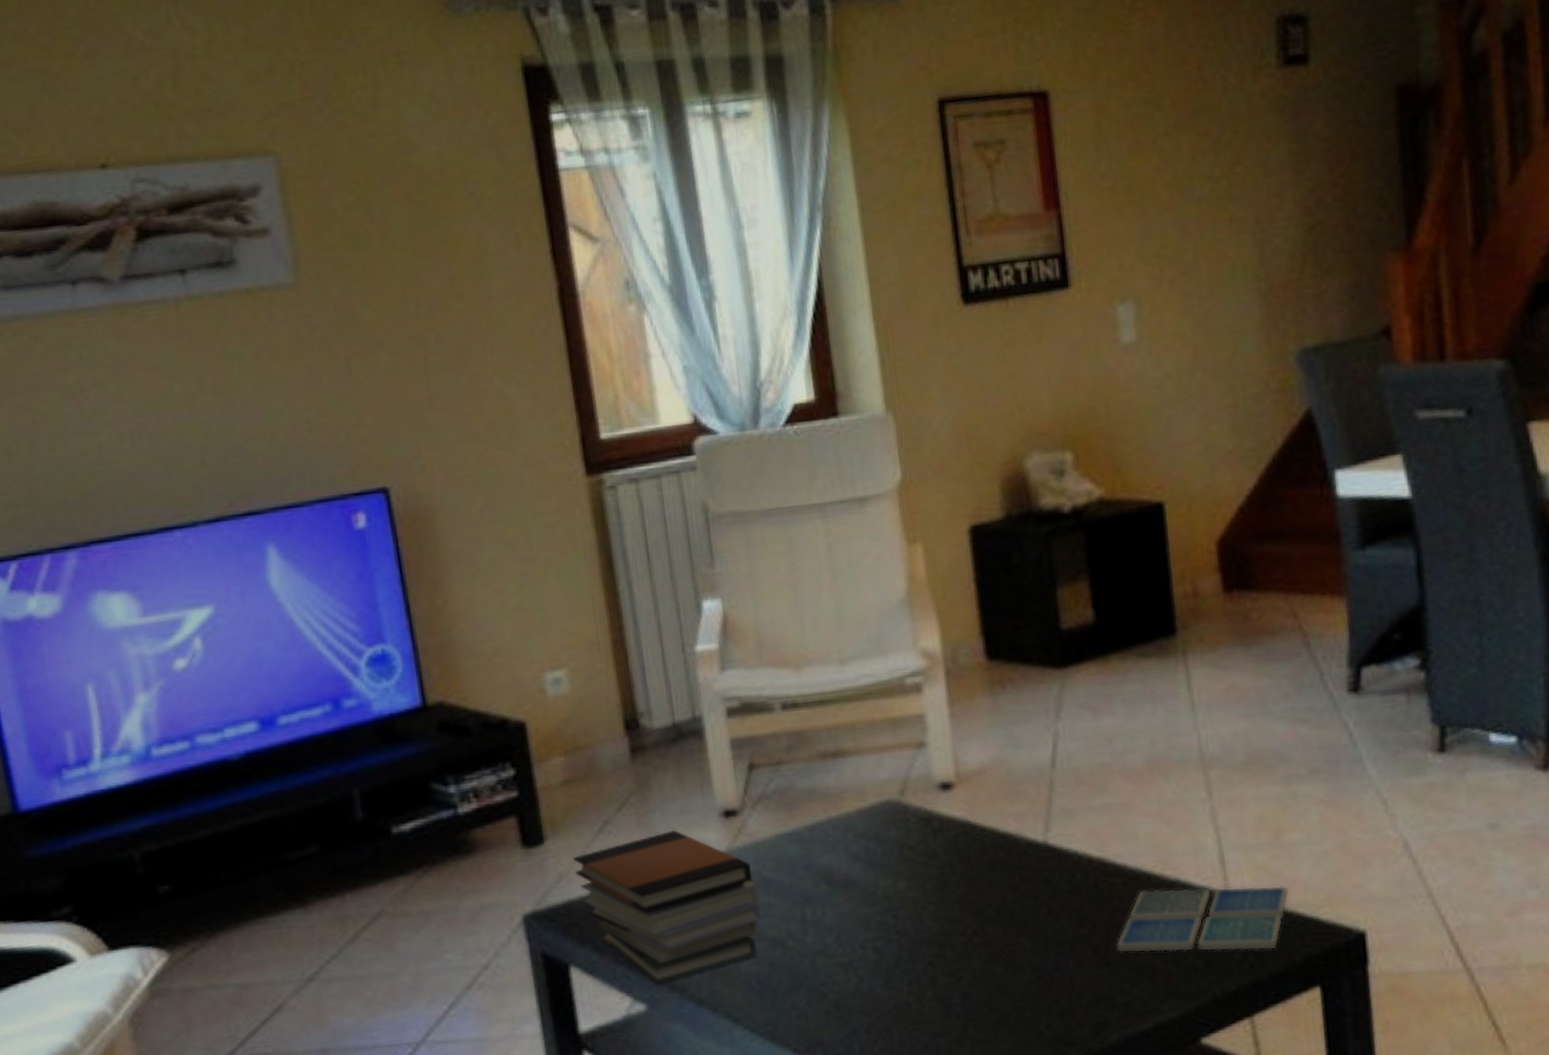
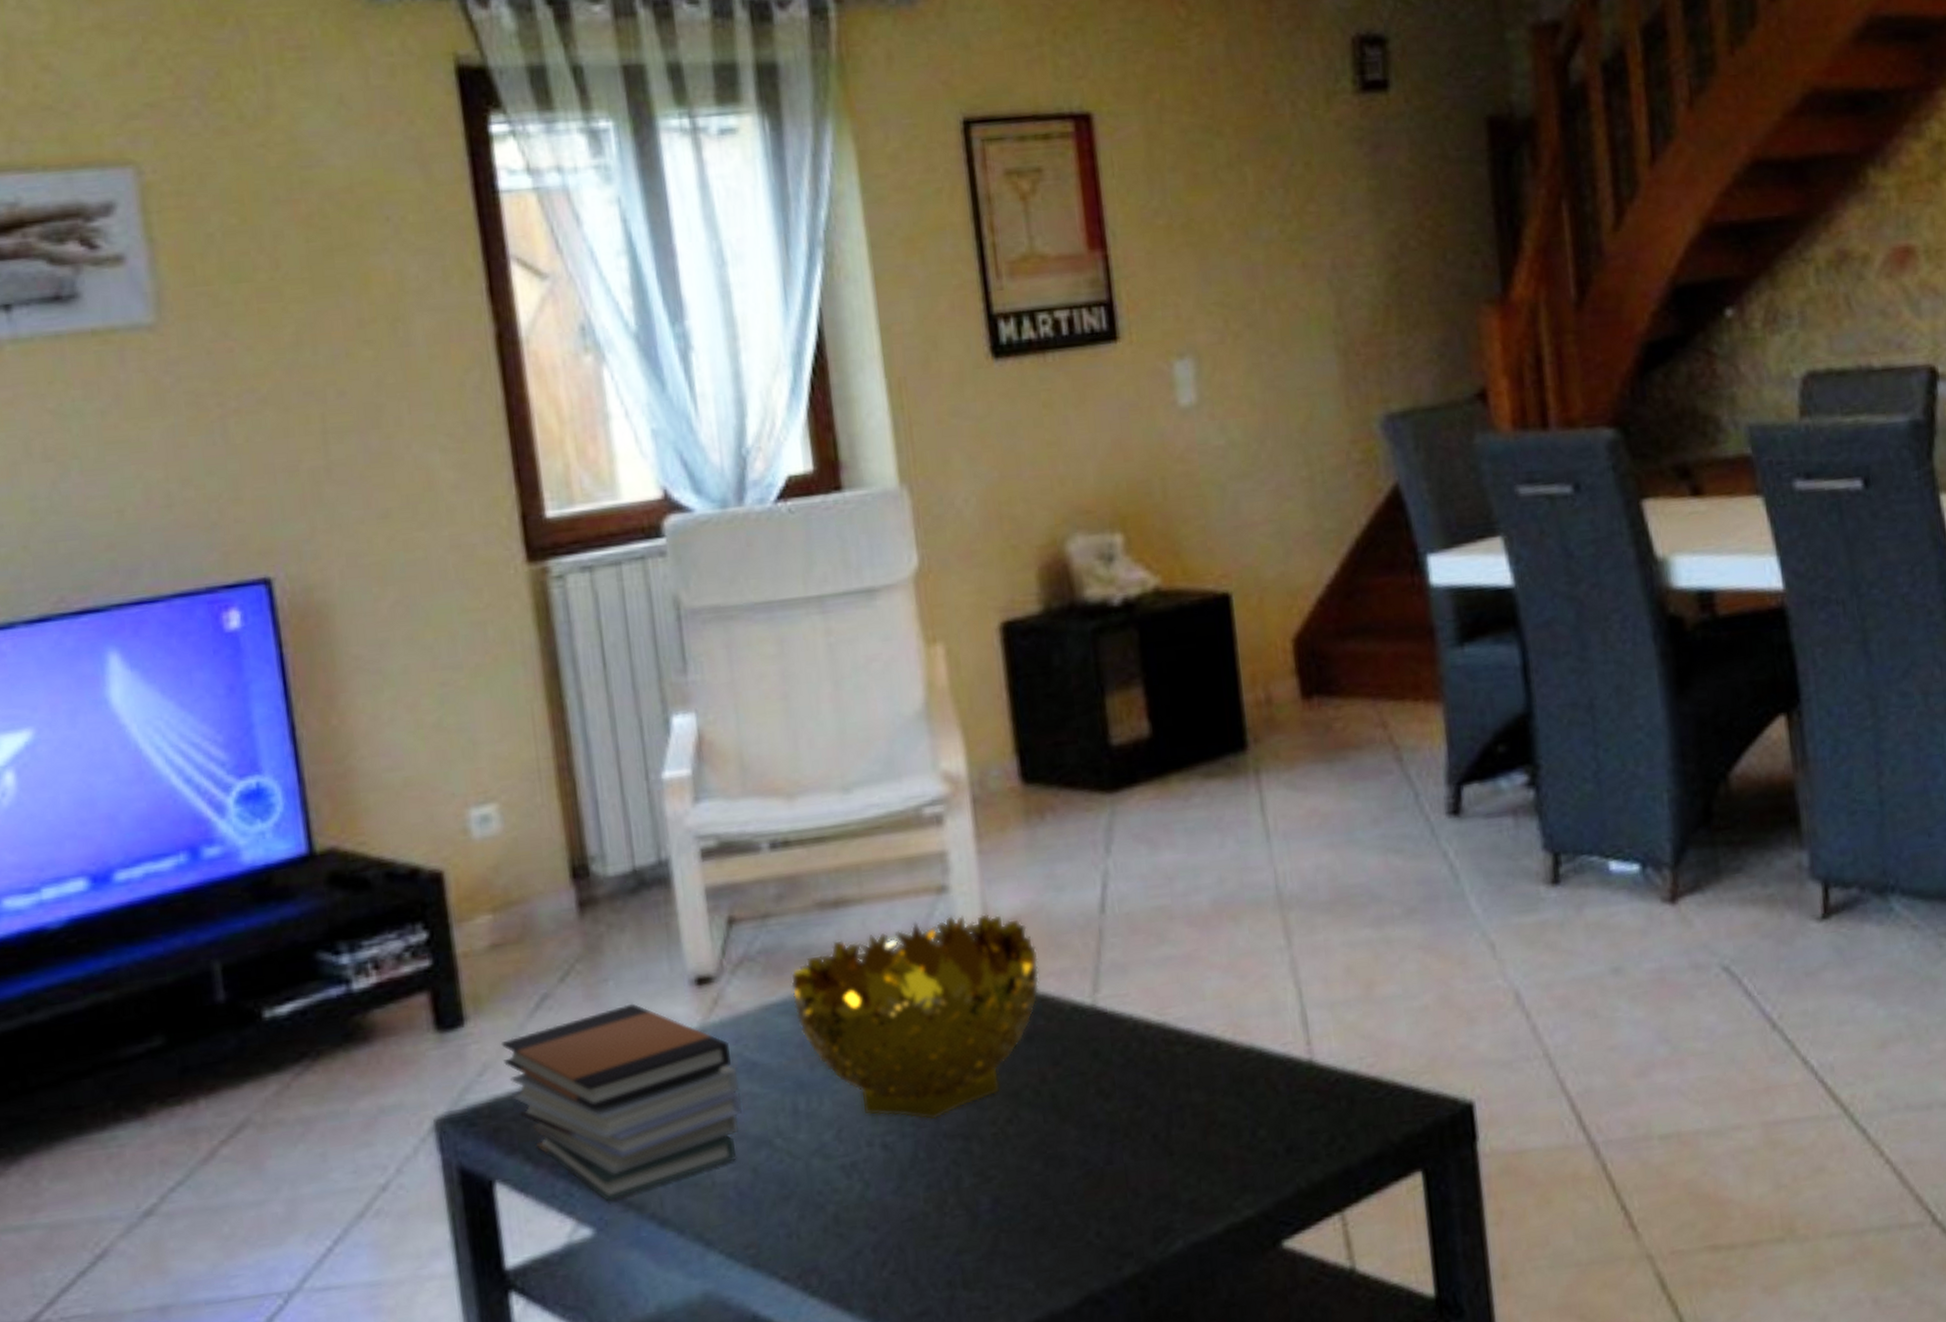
decorative bowl: none [799,766,1001,930] -> present [790,914,1040,1120]
drink coaster: present [1116,885,1290,954] -> none [1179,1049,1384,1140]

